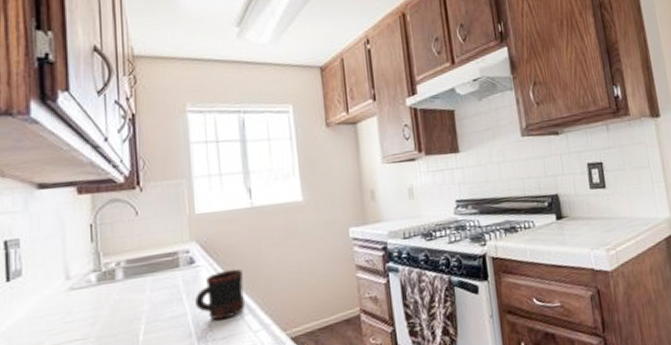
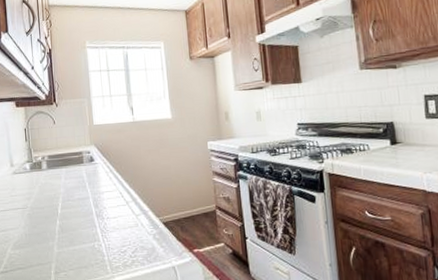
mug: present [195,268,245,321] -> none [95,167,129,204]

